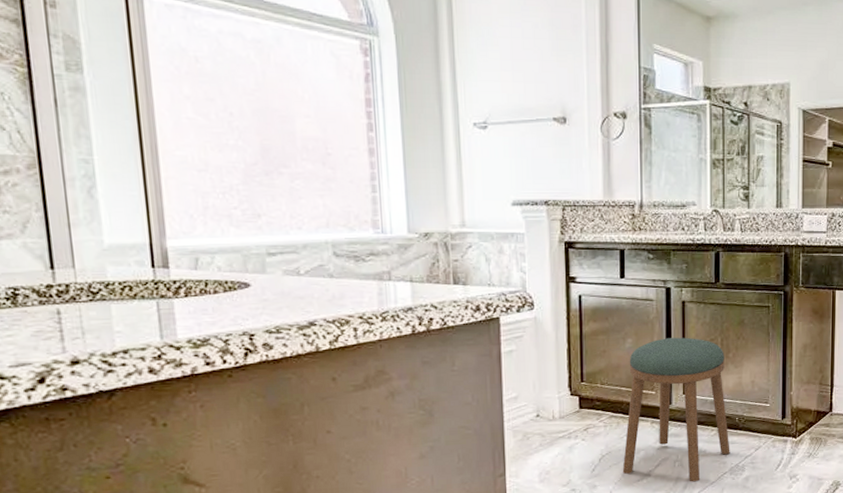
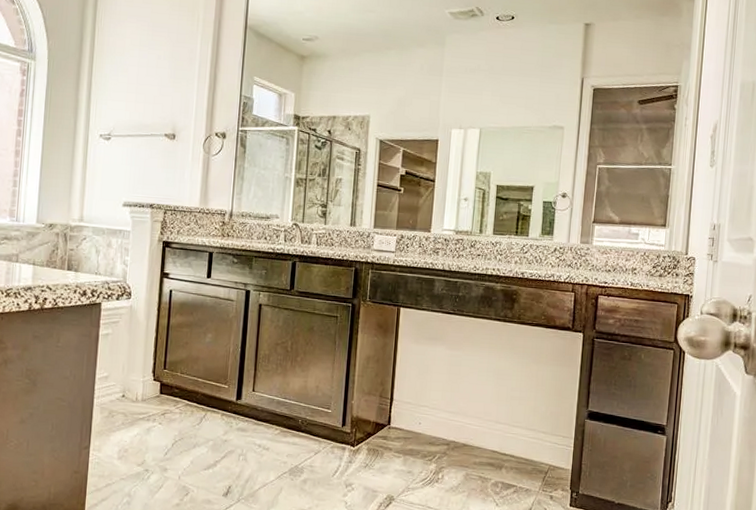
stool: present [622,337,730,482] -> none [191,336,293,478]

